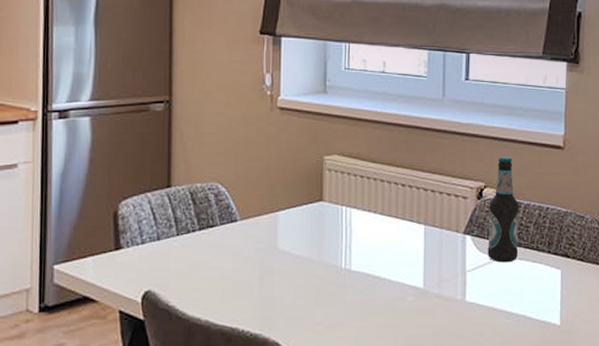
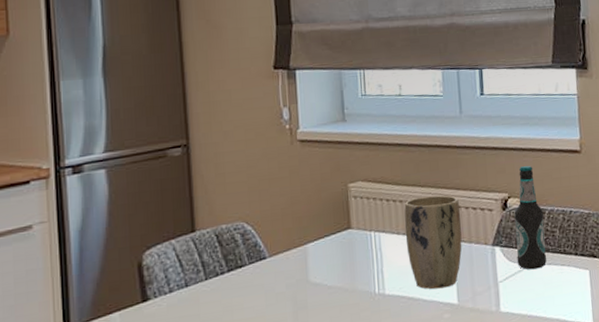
plant pot: none [376,177,435,271] -> present [404,195,462,289]

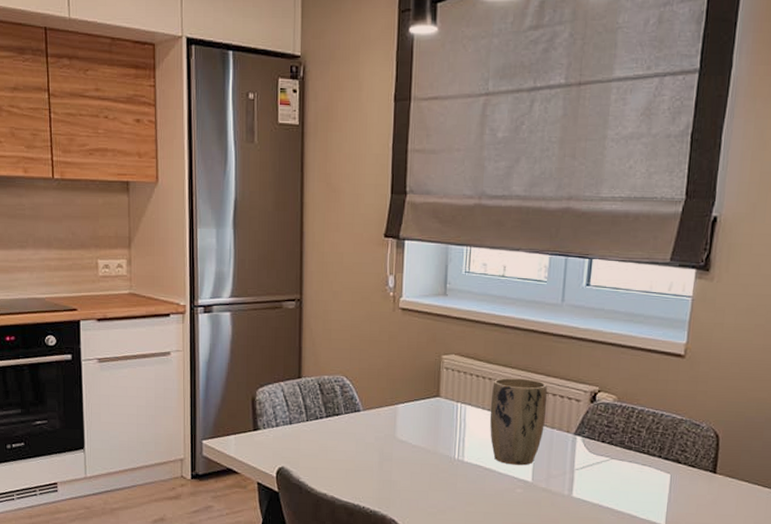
bottle: present [514,166,547,270] -> none [597,363,633,464]

